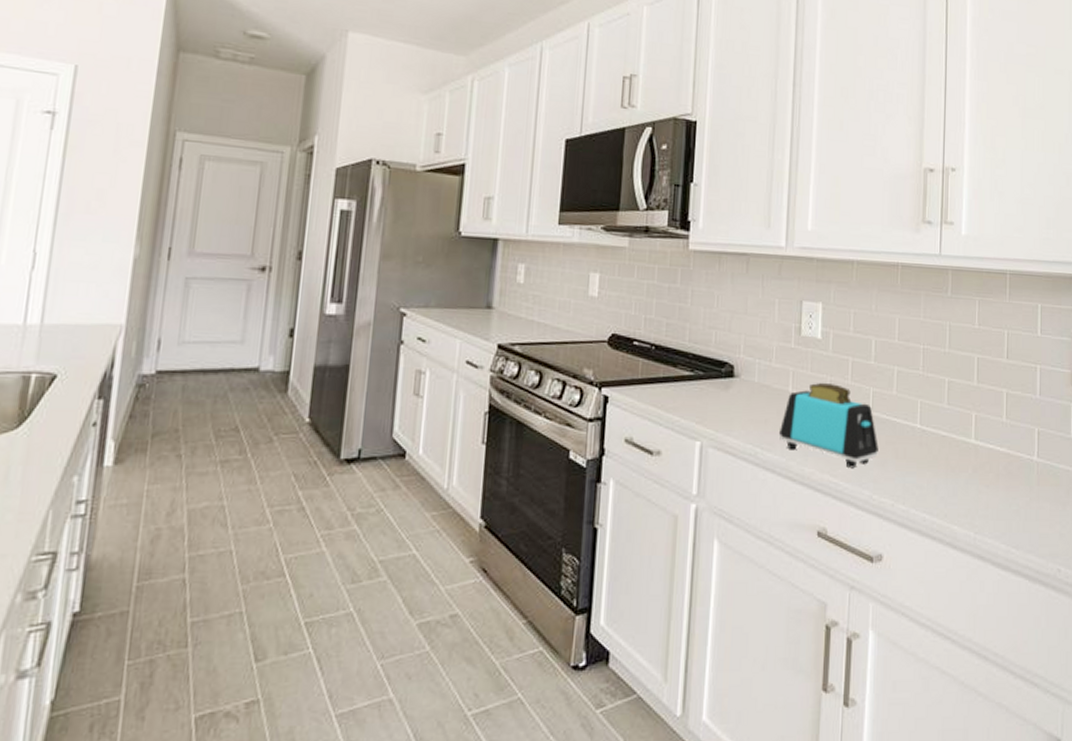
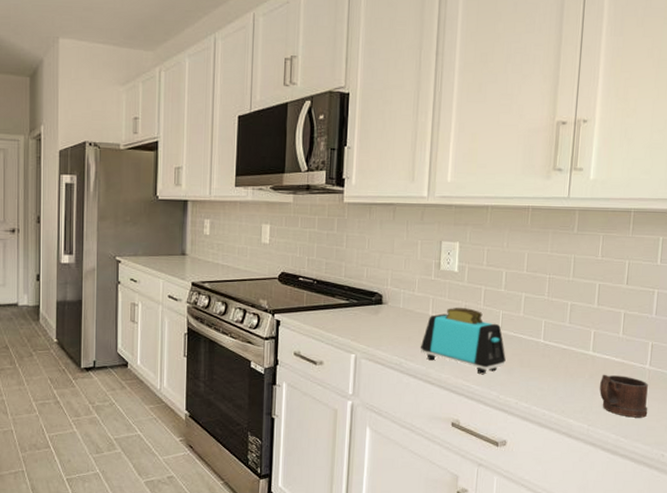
mug: none [984,467,1039,523] -> present [599,374,648,418]

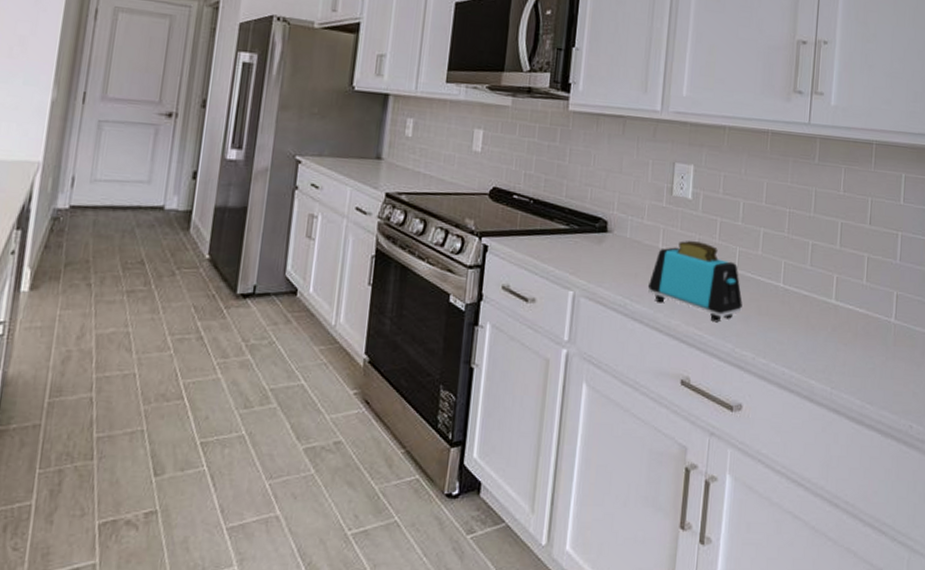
mug: present [599,374,648,418] -> none [842,327,894,381]

